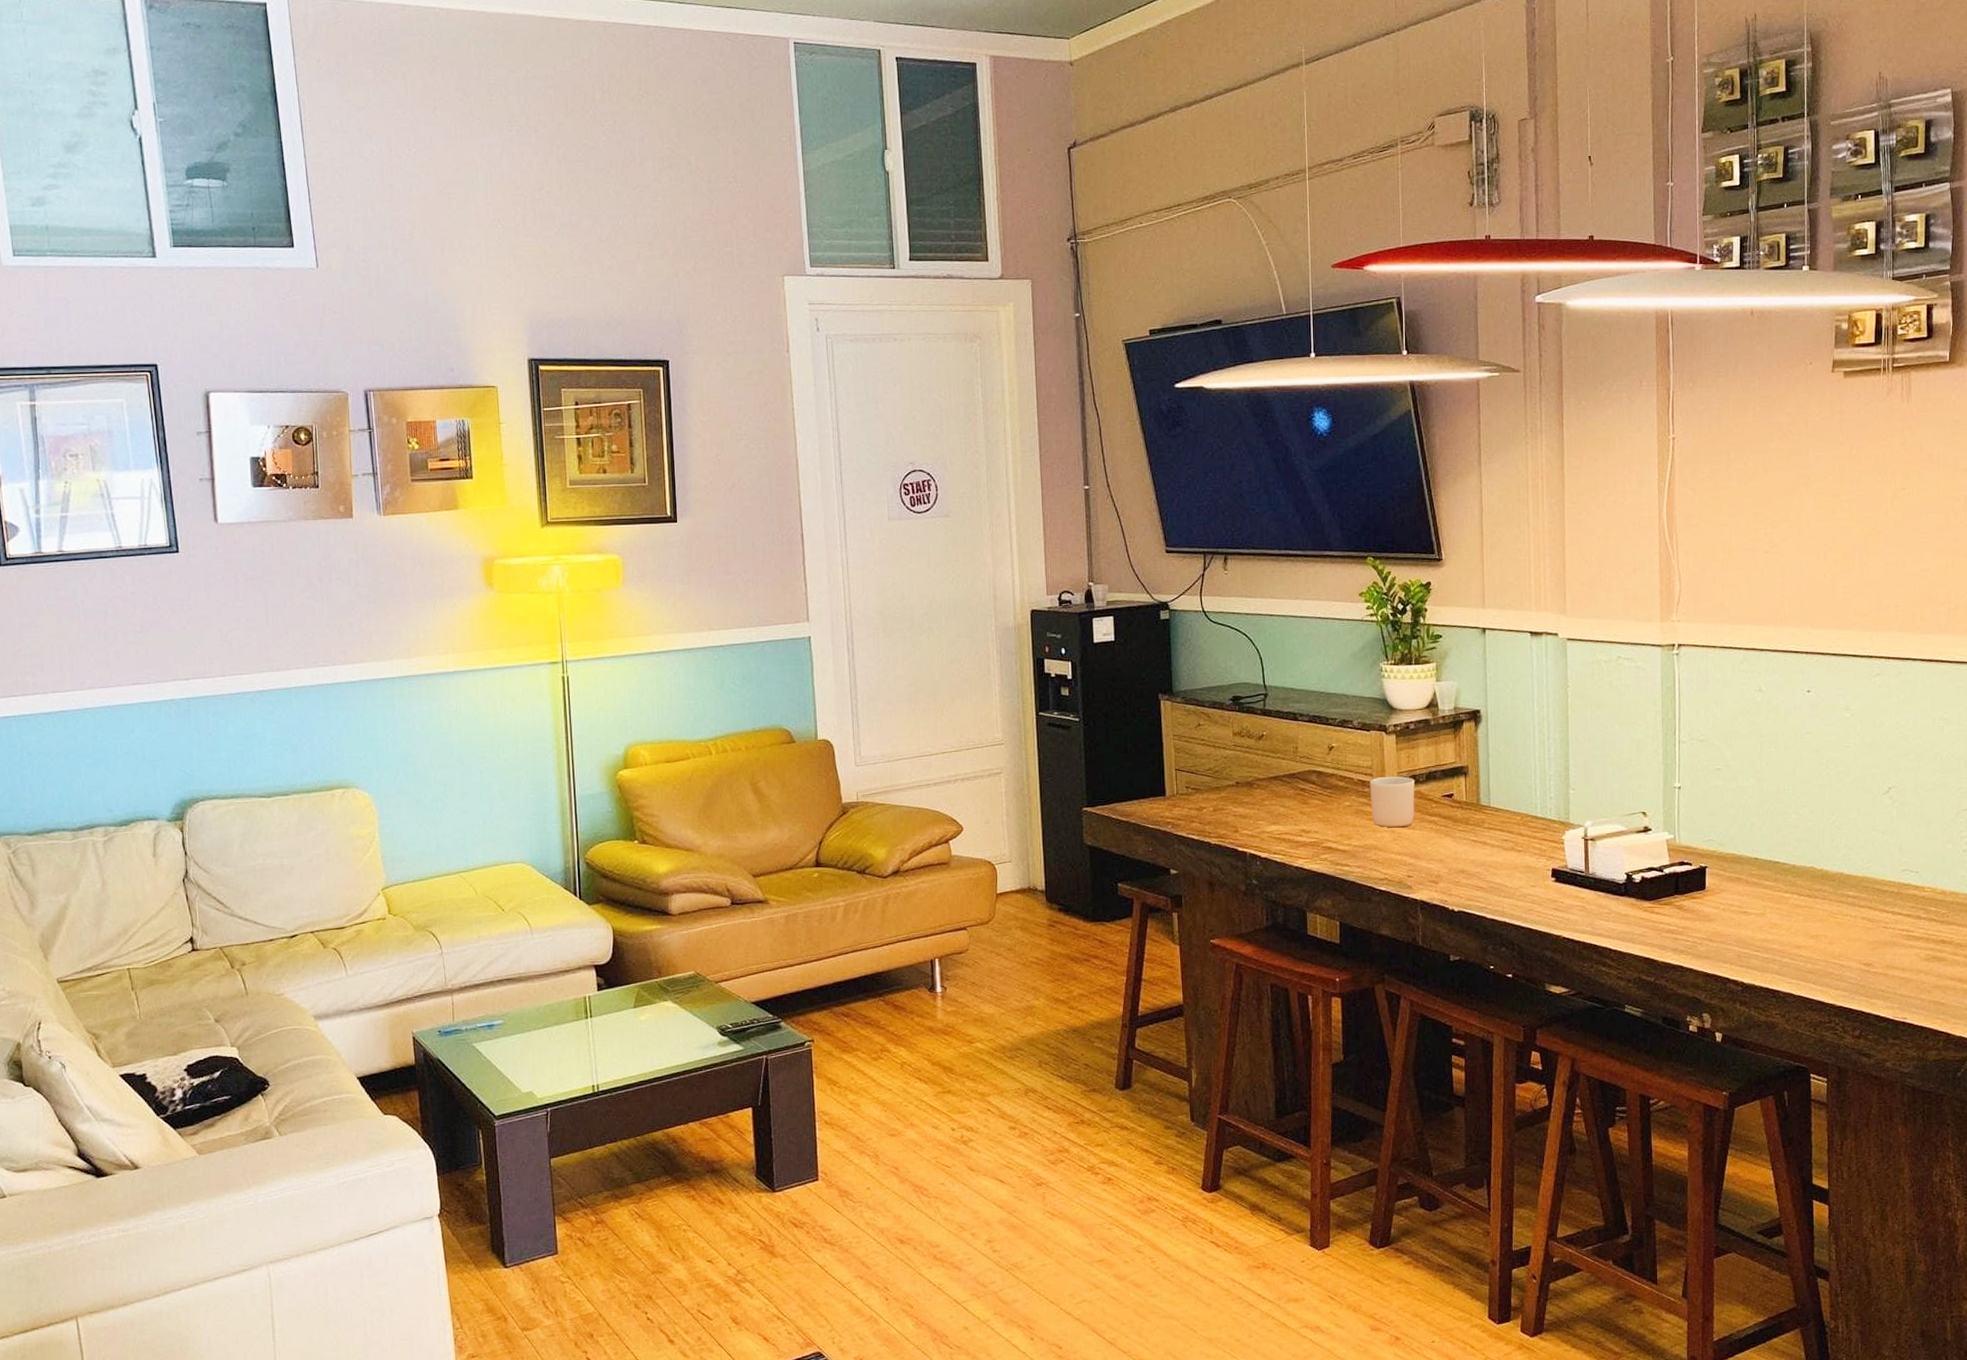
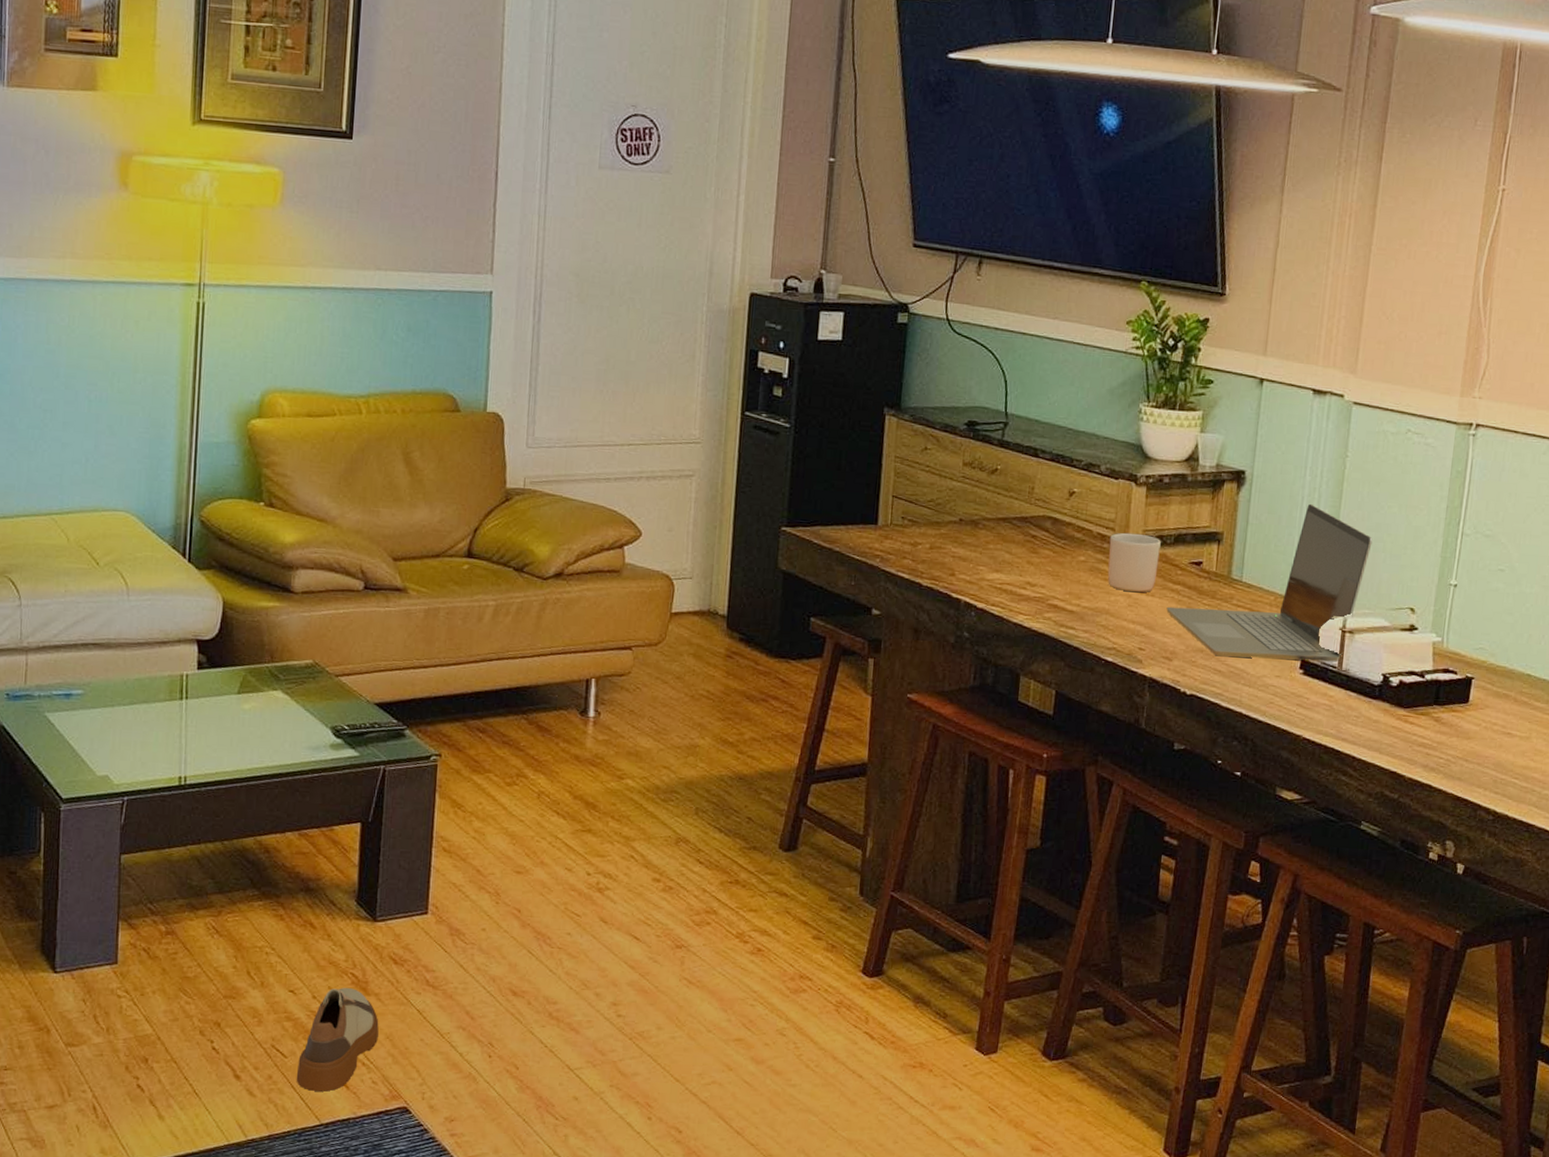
shoe: none [722,1252,788,1347] -> present [296,987,379,1092]
laptop: none [1427,731,1601,875] -> present [1166,503,1373,662]

